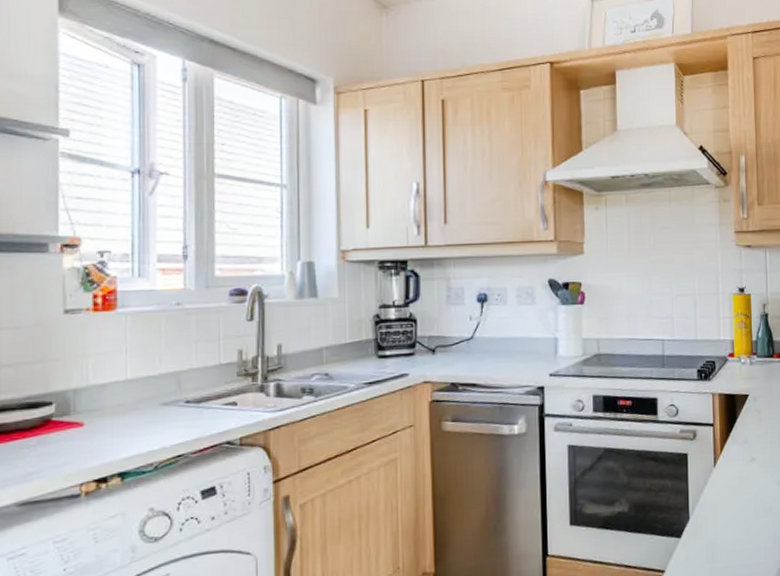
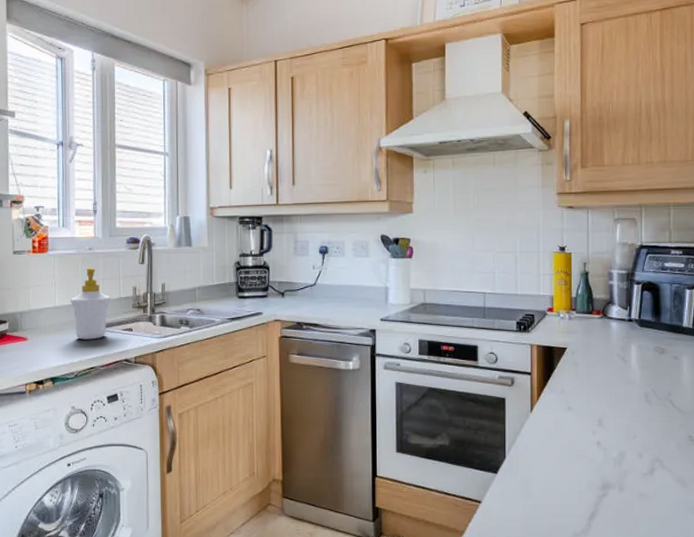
soap bottle: none [148,327,207,421] -> present [70,267,111,340]

